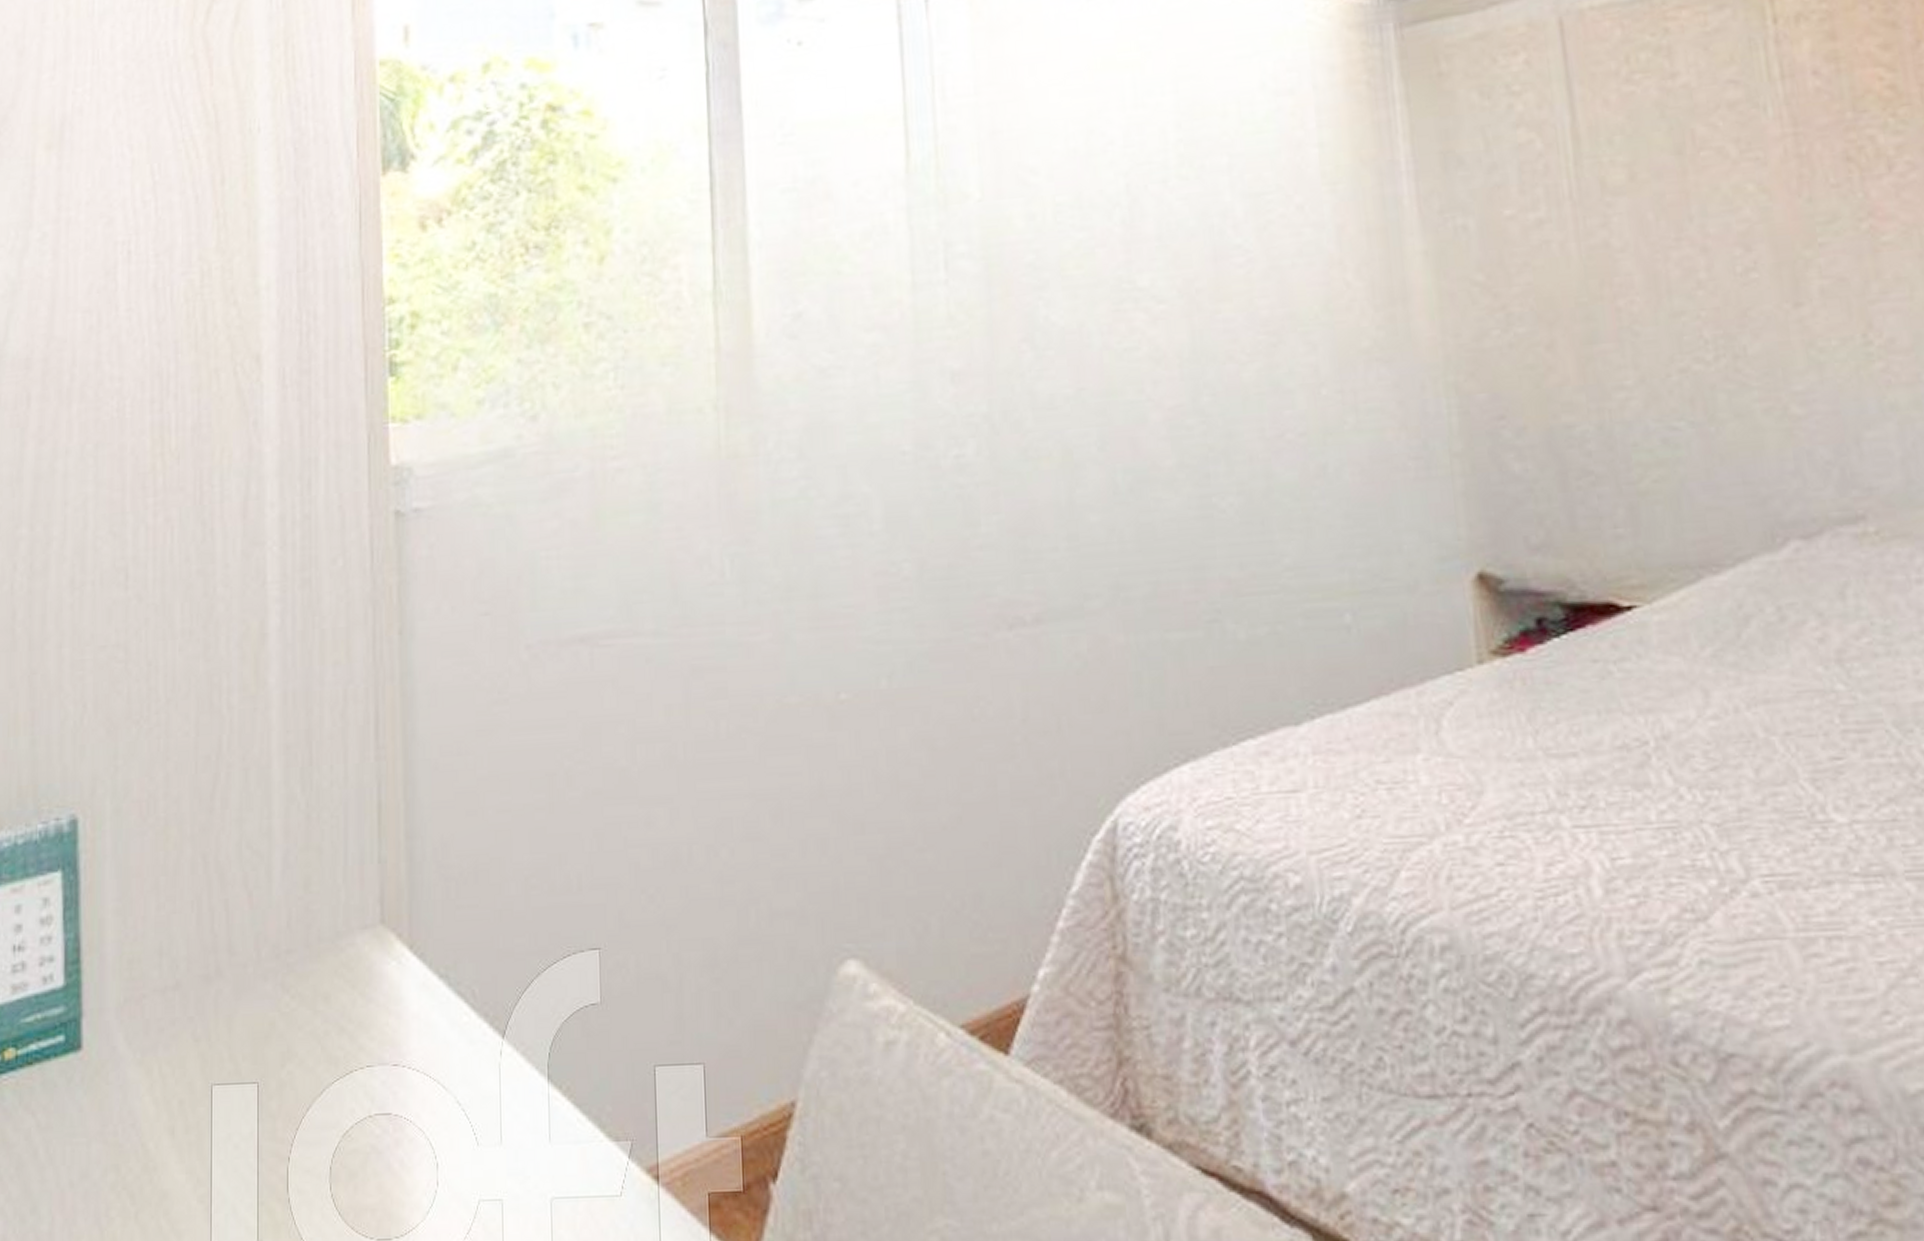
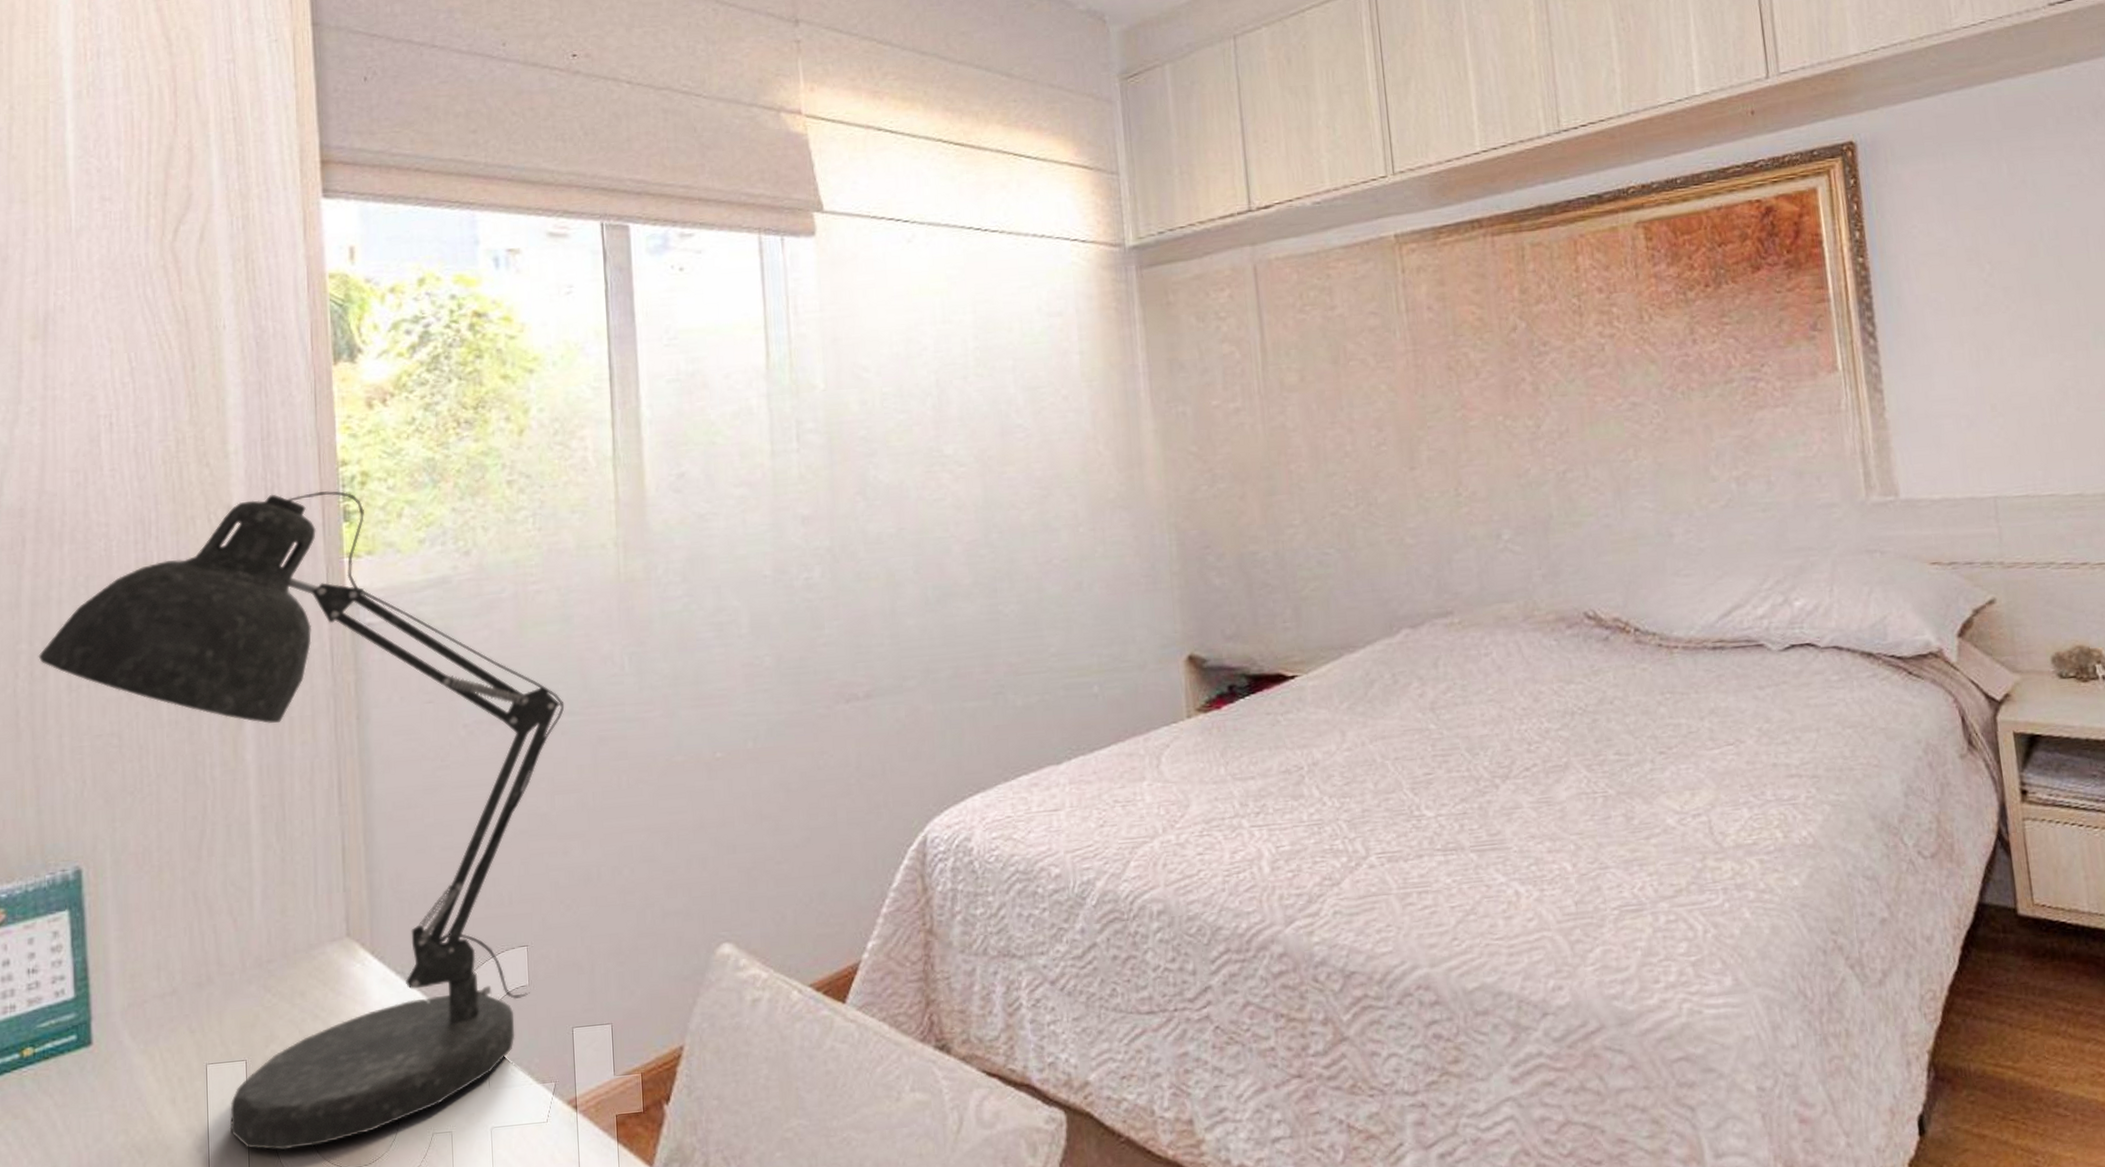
desk lamp: none [39,336,650,1209] -> present [38,491,565,1151]

